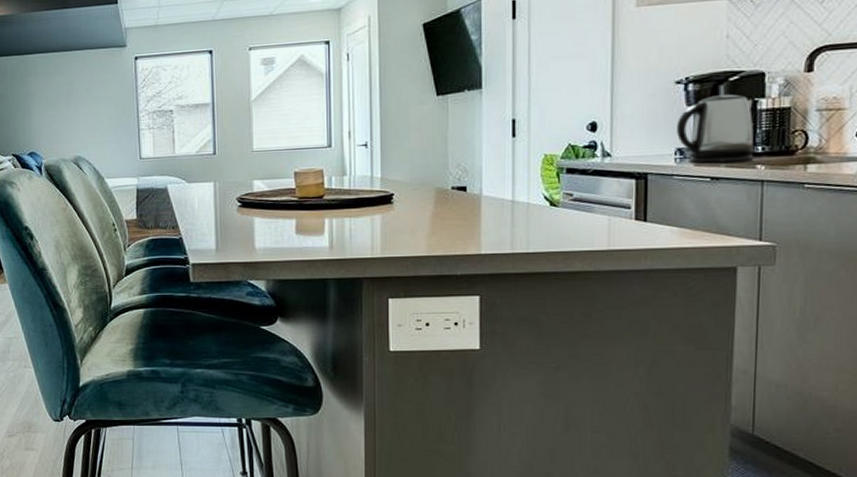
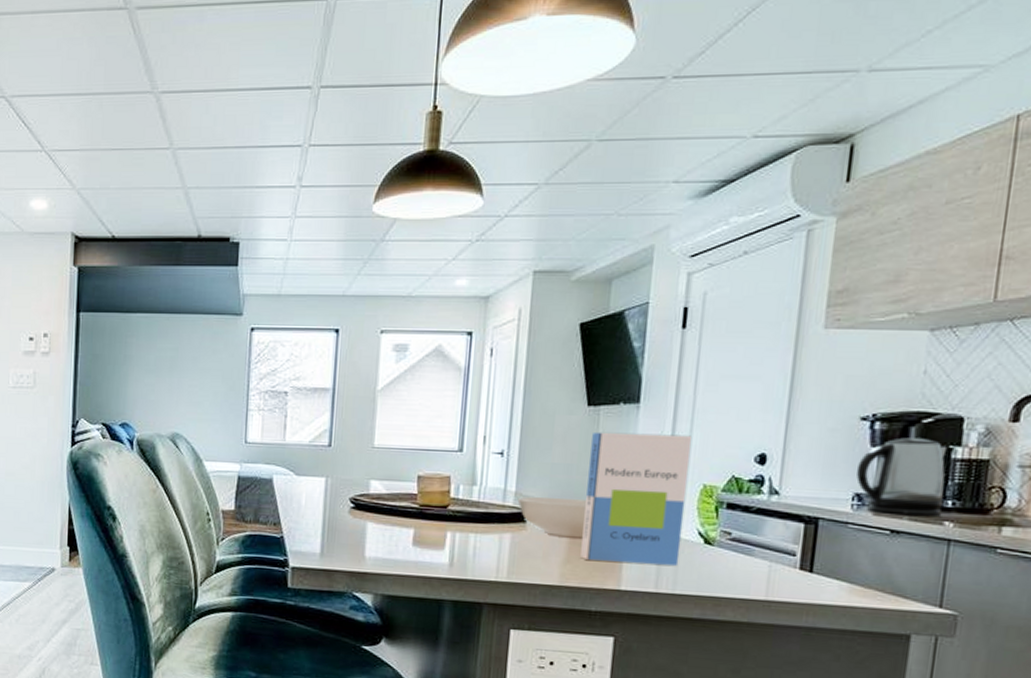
bowl: none [383,178,445,213] -> present [517,496,588,539]
book: none [443,112,531,232] -> present [580,431,693,566]

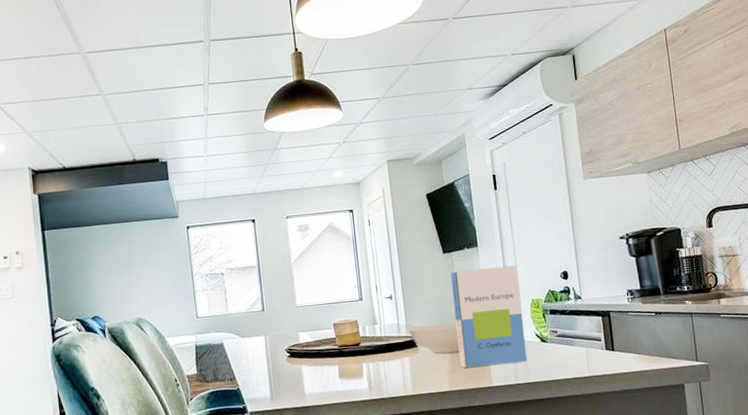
kettle: present [856,437,948,517] -> none [625,246,683,302]

